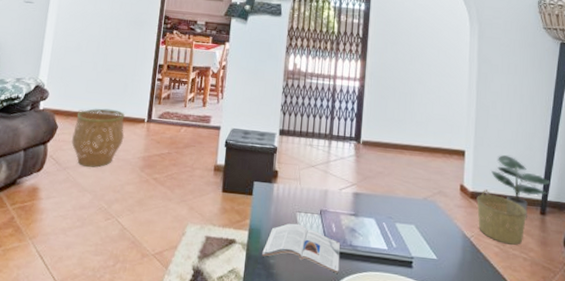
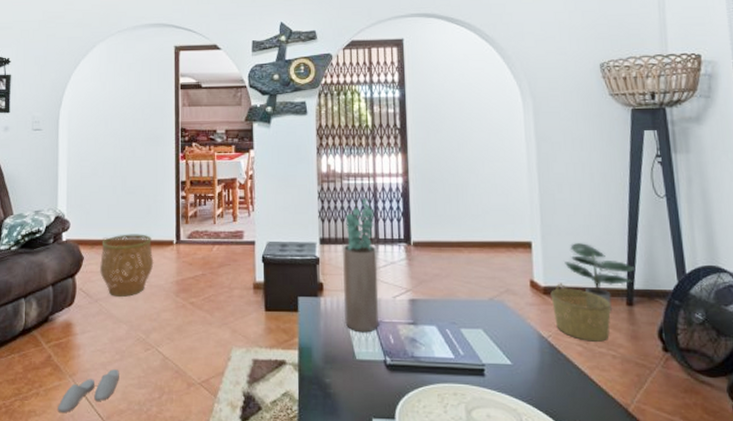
slippers: none [14,235,78,273] -> present [58,369,119,412]
magazine: present [262,223,341,273] -> none [316,338,403,388]
vase: none [293,92,331,220] -> present [342,193,379,333]

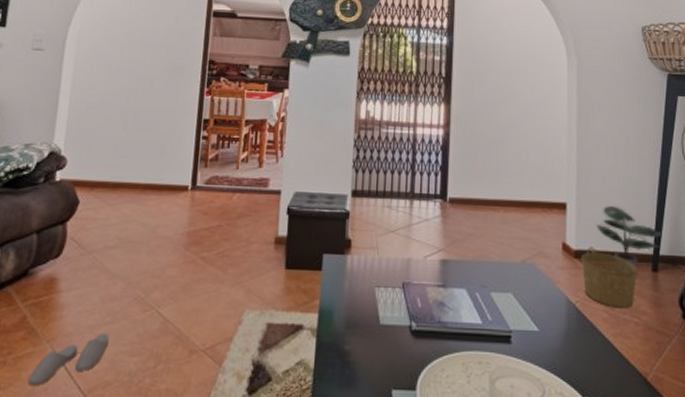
basket: present [100,234,154,297] -> none [97,176,164,249]
vase: present [342,193,379,333] -> none [371,143,412,295]

